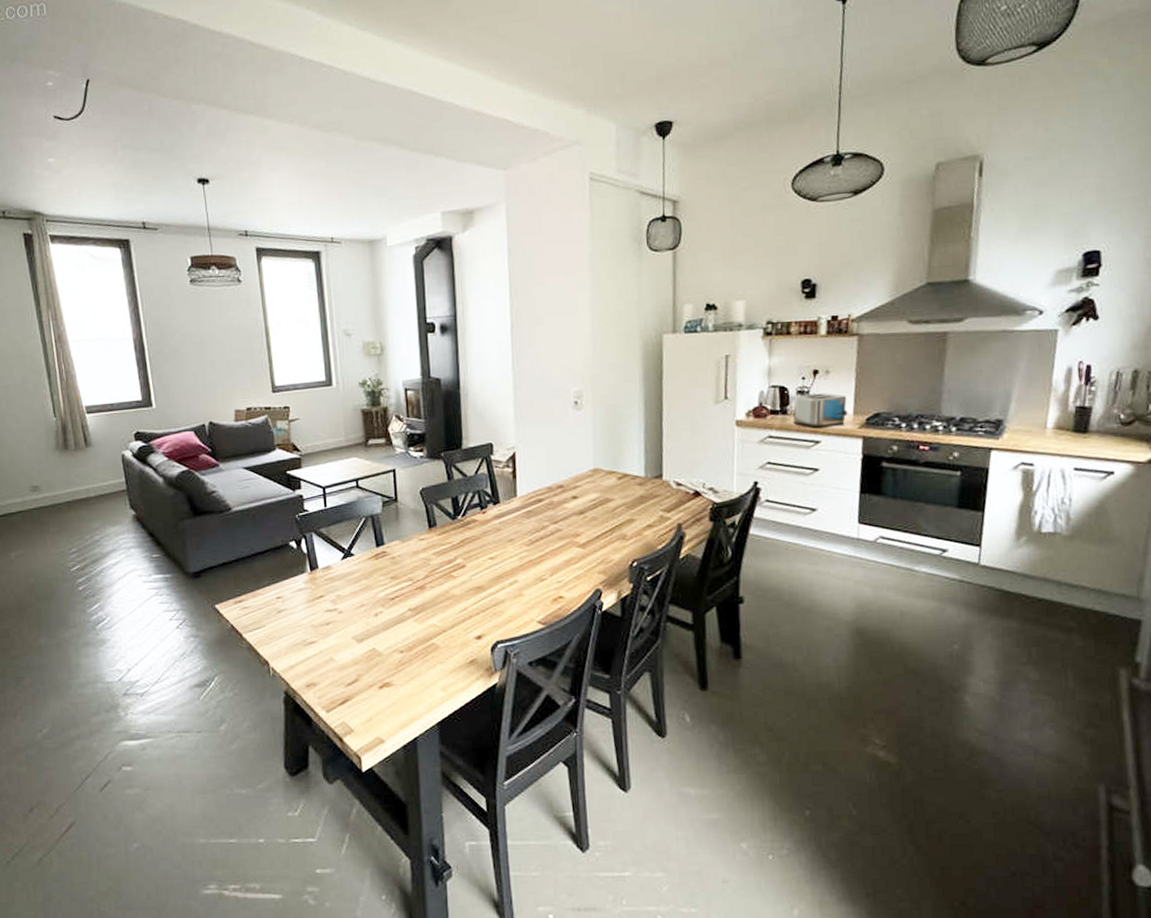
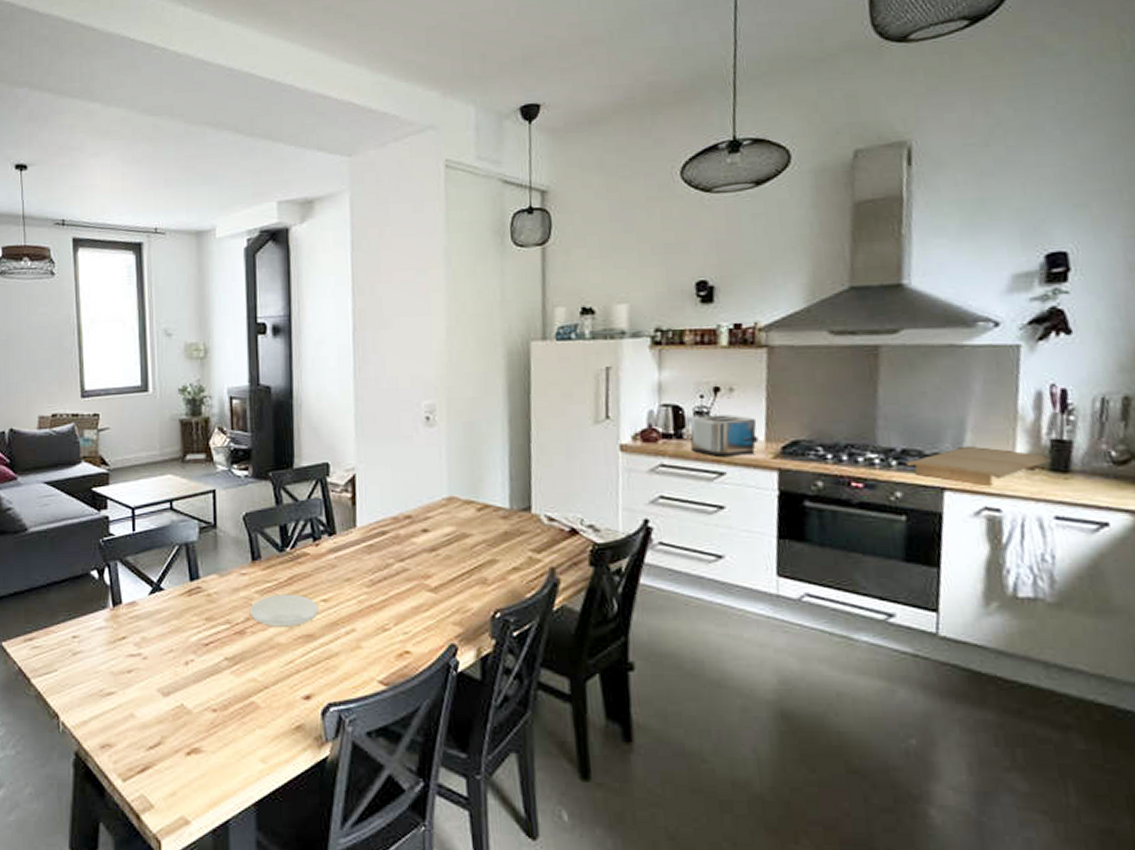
plate: none [428,554,487,582] -> present [249,594,320,627]
cutting board: none [963,414,1075,446] -> present [906,447,1052,487]

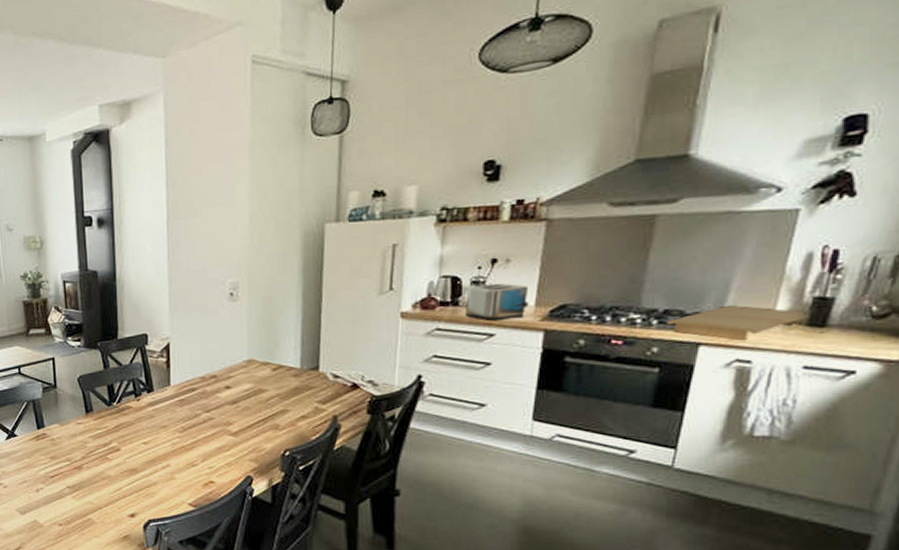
plate: present [249,594,320,627] -> none [85,438,141,463]

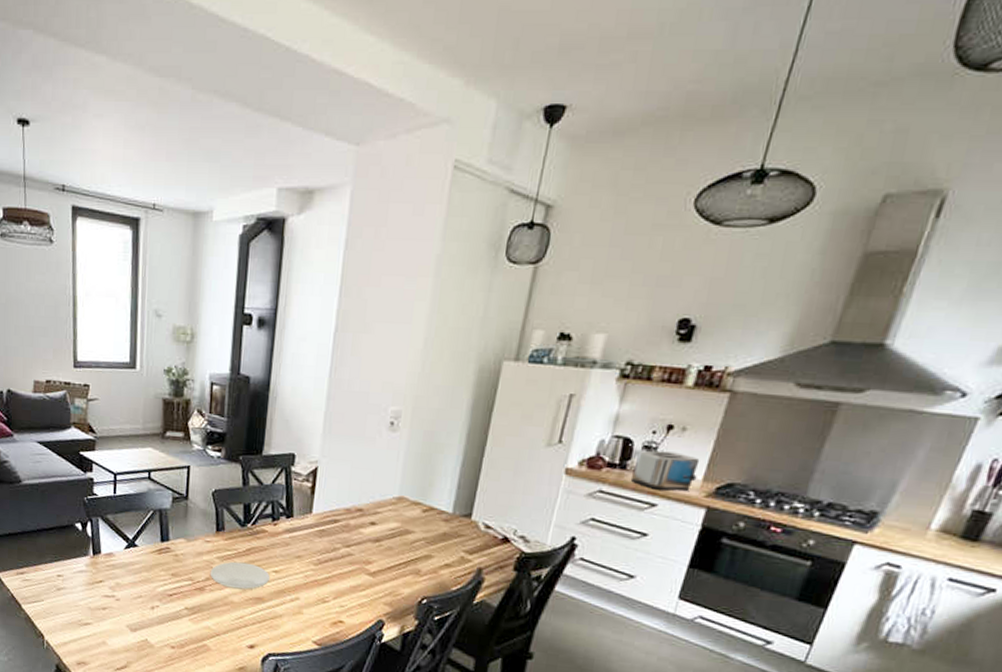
plate: none [85,438,141,463] -> present [210,561,271,590]
cutting board: present [666,306,810,341] -> none [828,507,966,545]

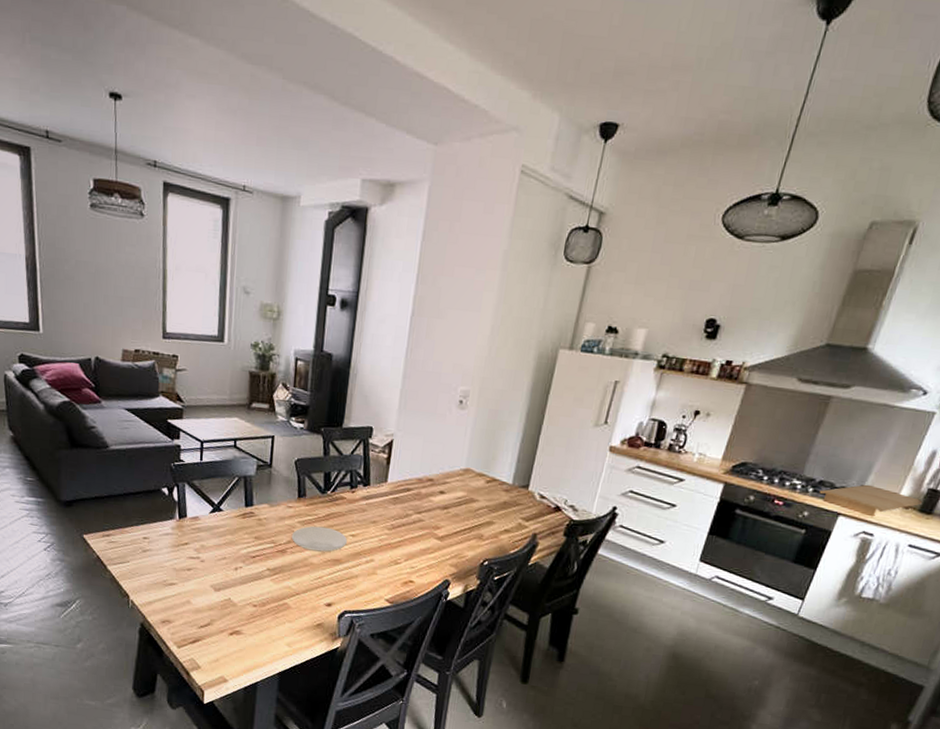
toaster: present [631,450,700,491] -> none [664,432,720,468]
cutting board: none [828,507,966,545] -> present [819,485,923,517]

